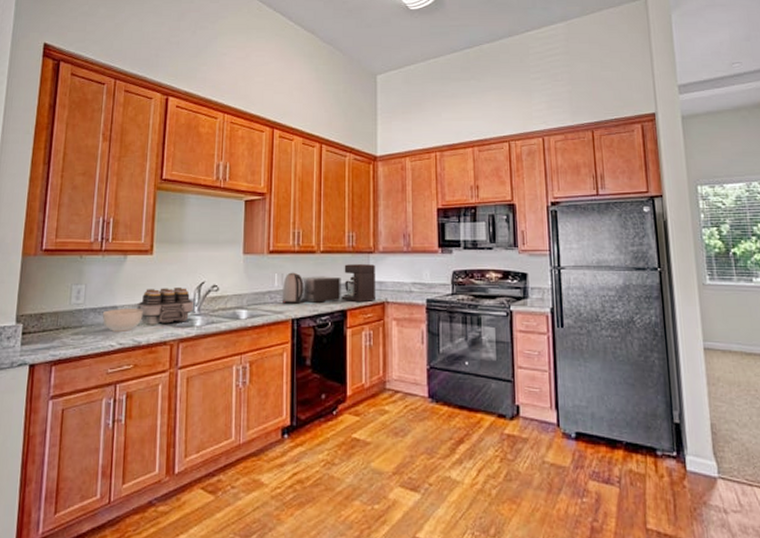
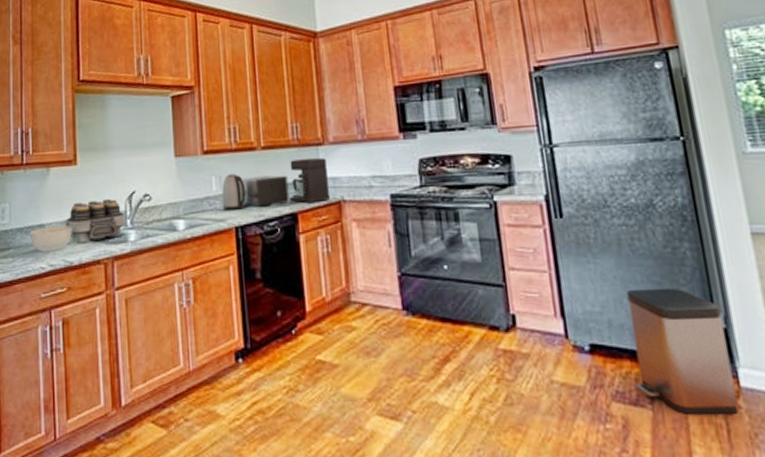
pedal bin: none [607,388,684,492] -> present [626,287,739,414]

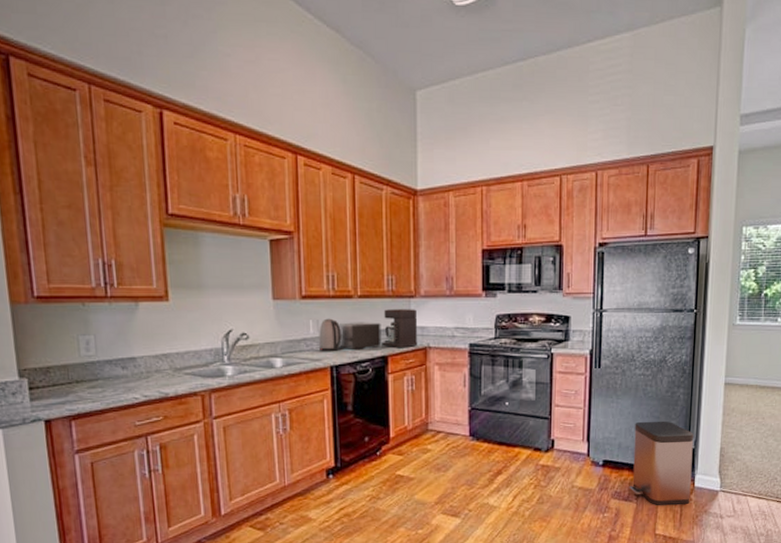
bowl: present [29,225,73,254] -> none [119,359,167,385]
spice rack: present [65,199,126,243] -> none [158,336,222,376]

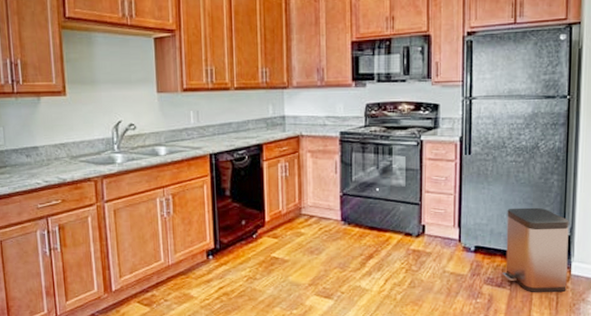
kettle: present [319,318,342,351] -> none [199,109,220,140]
toaster: present [338,322,382,351] -> none [216,112,257,139]
coffee maker: present [382,309,418,348] -> none [257,99,291,137]

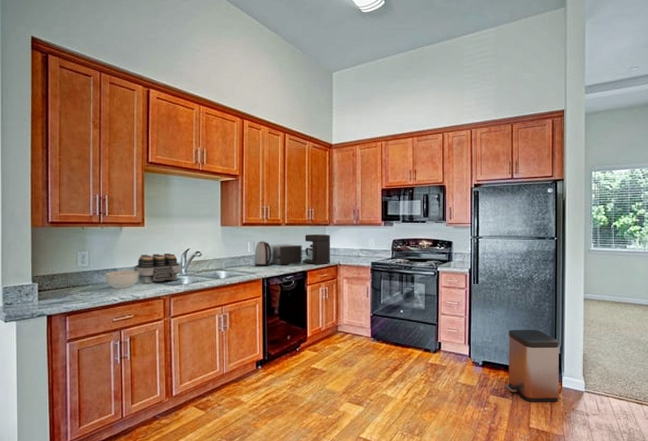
bowl: none [24,148,65,171] -> present [105,271,140,290]
spice rack: none [57,127,113,163] -> present [134,254,181,283]
kettle: none [199,109,220,140] -> present [255,241,272,266]
toaster: none [216,112,257,139] -> present [269,244,302,266]
coffee maker: none [257,99,291,137] -> present [302,234,331,265]

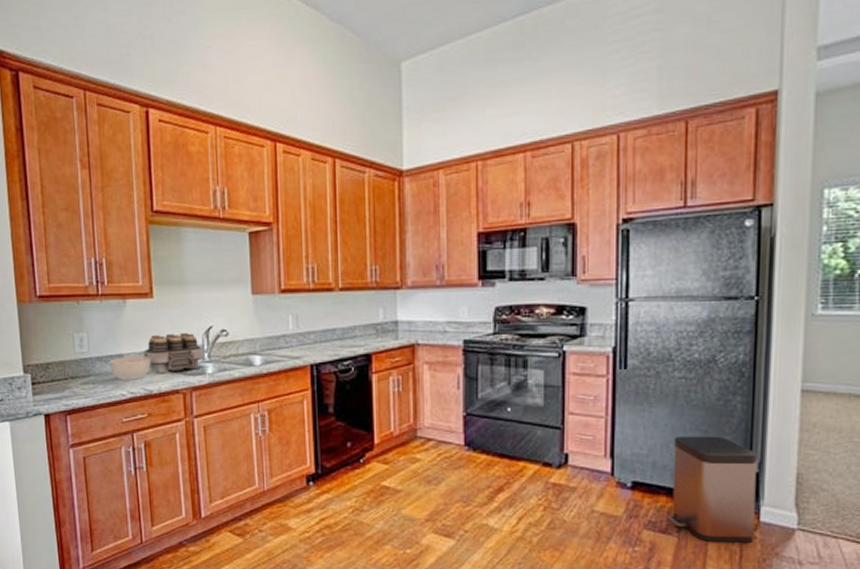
kettle: present [255,241,272,266] -> none [298,313,322,348]
toaster: present [269,244,302,266] -> none [318,316,365,348]
coffee maker: present [302,234,331,265] -> none [365,302,405,345]

